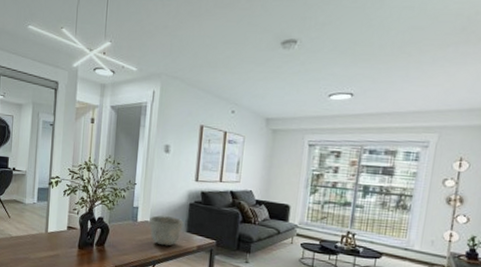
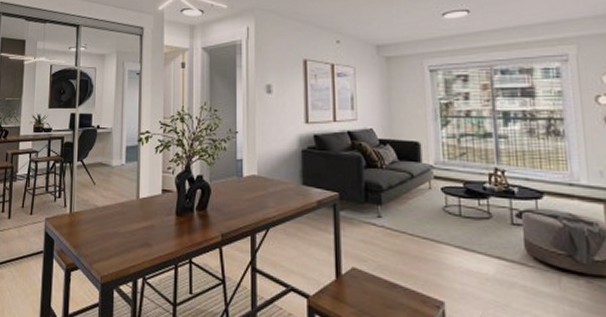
ceramic bowl: present [149,215,184,246] -> none [257,166,298,204]

